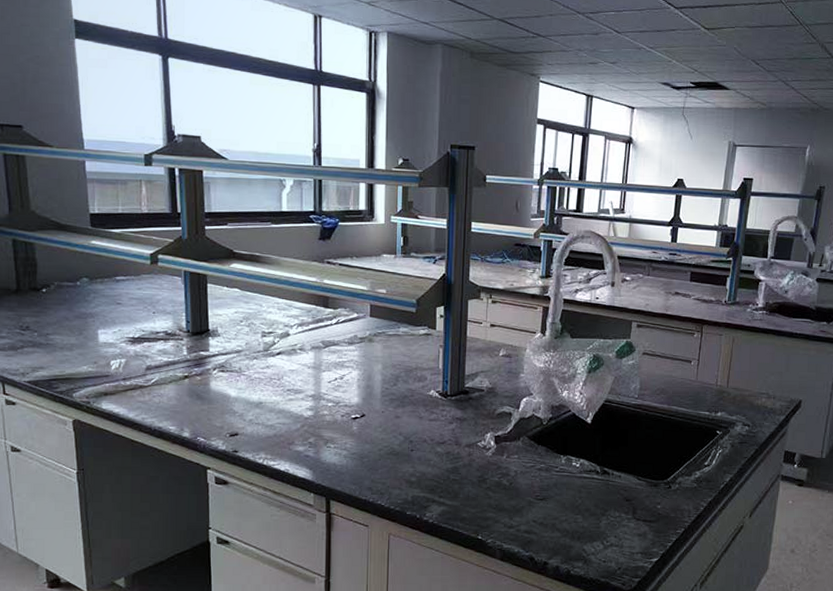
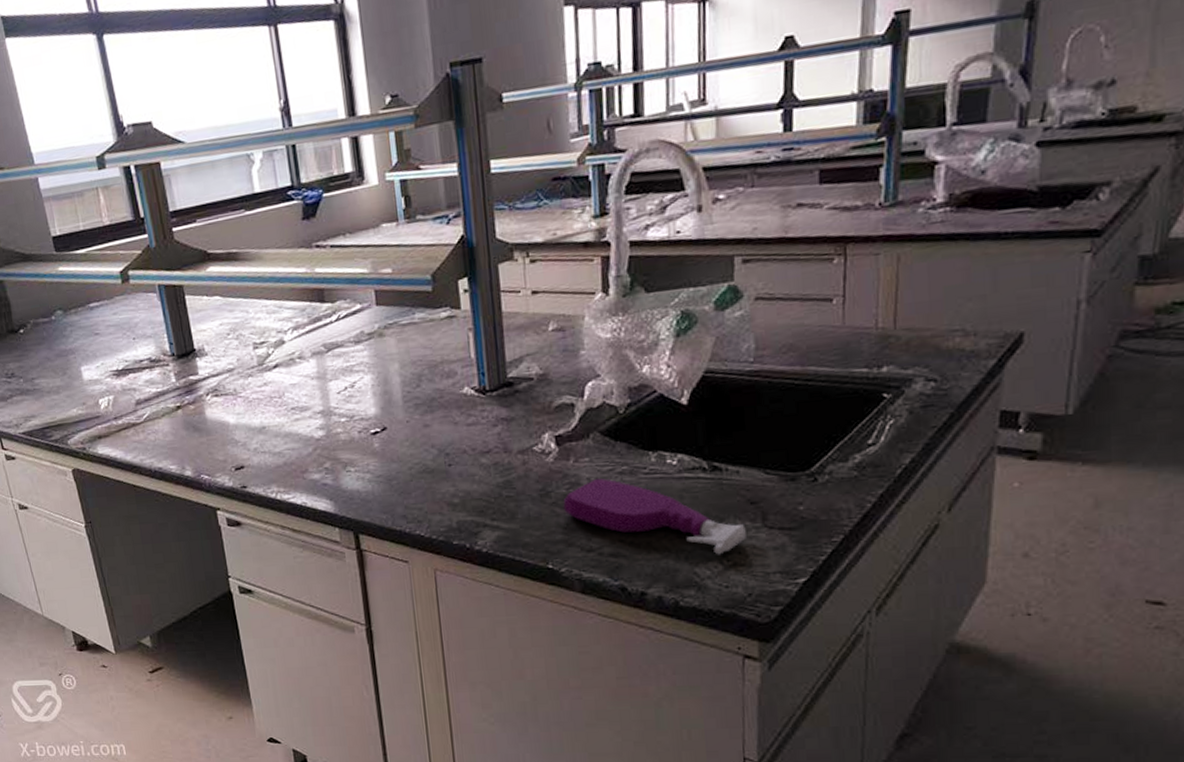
spray bottle: none [495,472,621,537] -> present [563,478,746,555]

